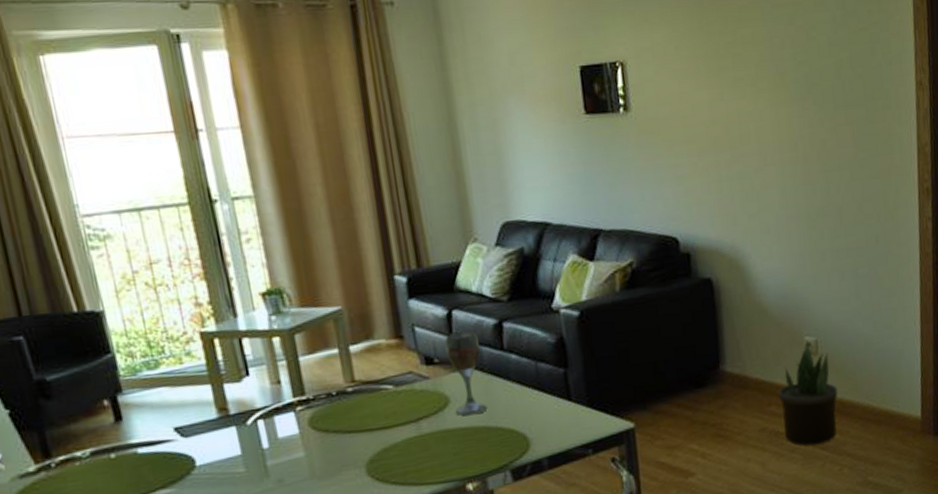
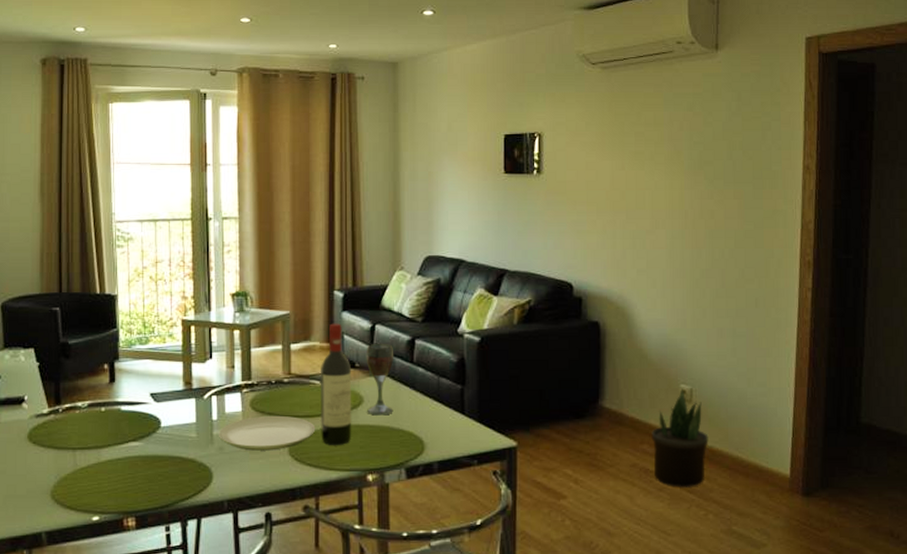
plate: none [273,430,396,478] -> present [218,415,316,451]
wine bottle: none [391,314,442,457] -> present [321,323,352,445]

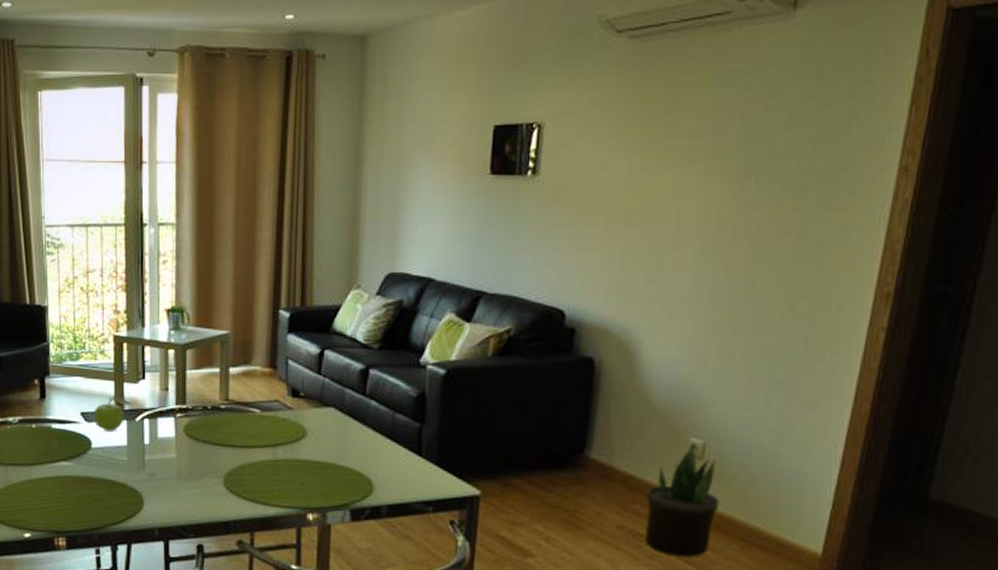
fruit: none [163,376,202,410] -> present [93,396,134,431]
plate: present [218,415,316,451] -> none [150,443,254,480]
wine bottle: present [321,323,352,445] -> none [259,346,296,480]
cup: present [366,343,393,416] -> none [311,370,343,451]

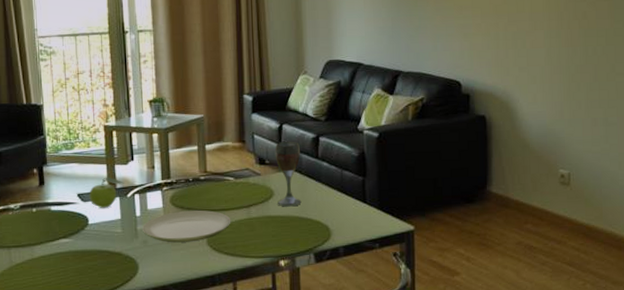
plate: none [150,443,254,480] -> present [141,210,231,243]
cup: none [311,370,343,451] -> present [275,141,302,207]
planter: present [645,442,720,557] -> none [534,173,585,261]

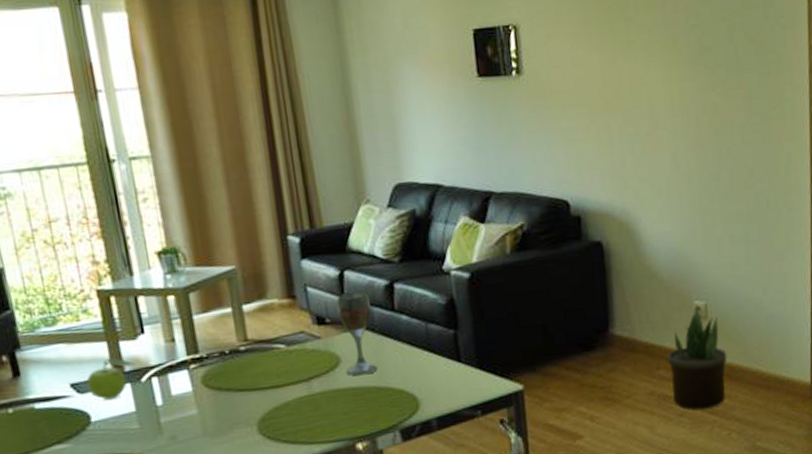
plate: present [141,210,231,243] -> none [166,389,288,435]
planter: none [534,173,585,261] -> present [667,305,727,409]

